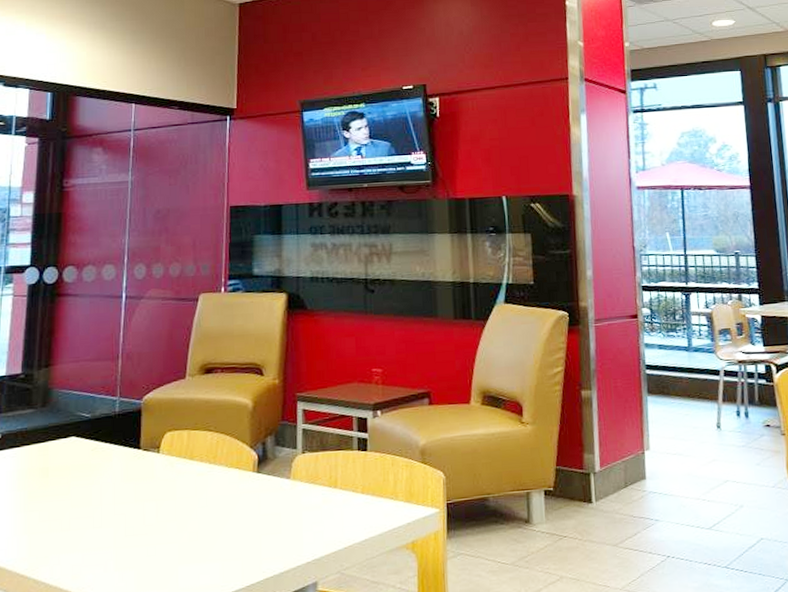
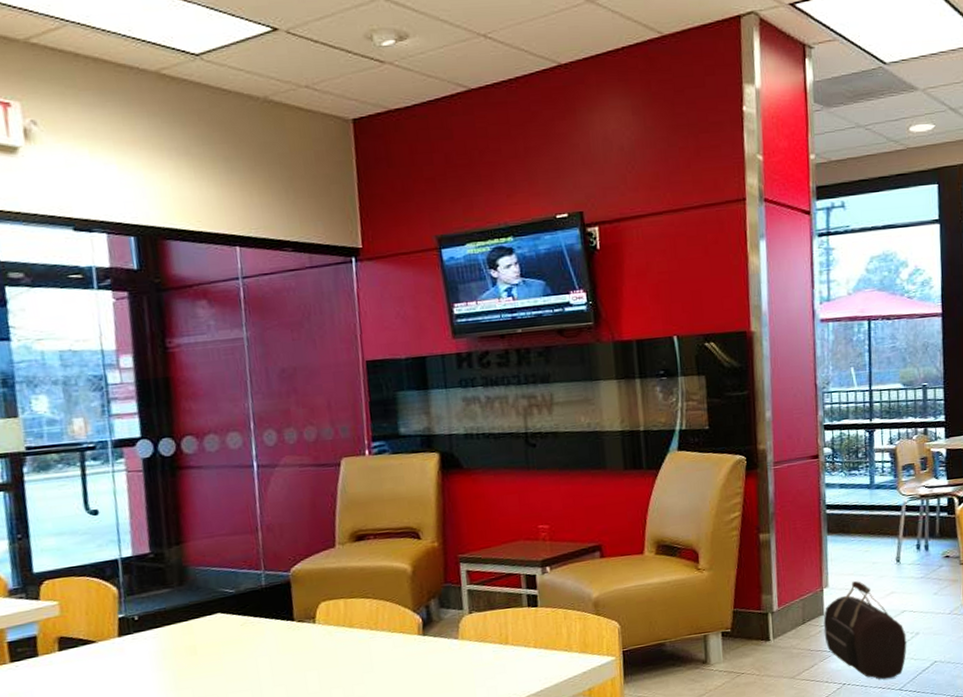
duffel bag: none [645,445,732,554] -> present [823,581,907,679]

